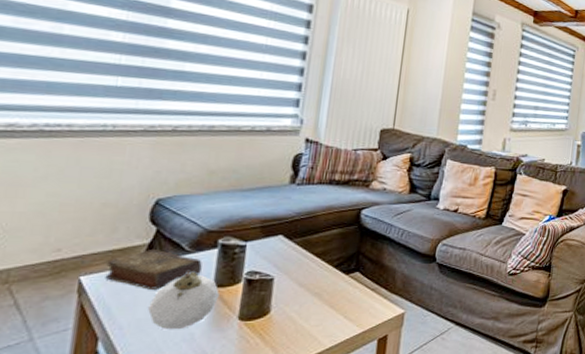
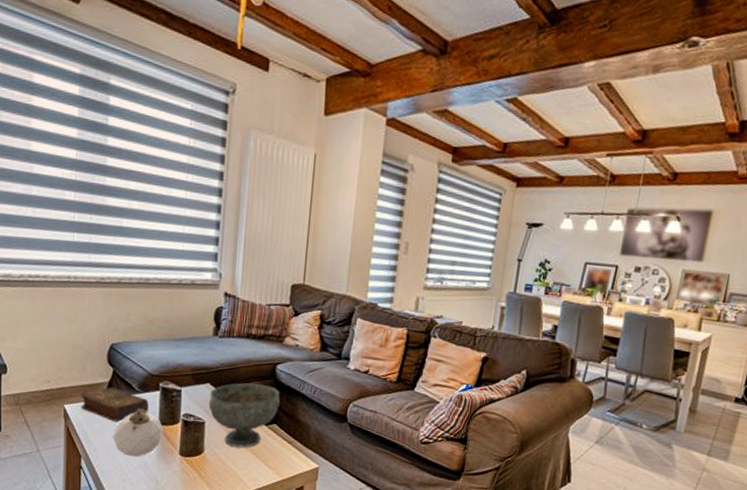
decorative bowl: none [279,231,364,302] -> present [208,383,280,448]

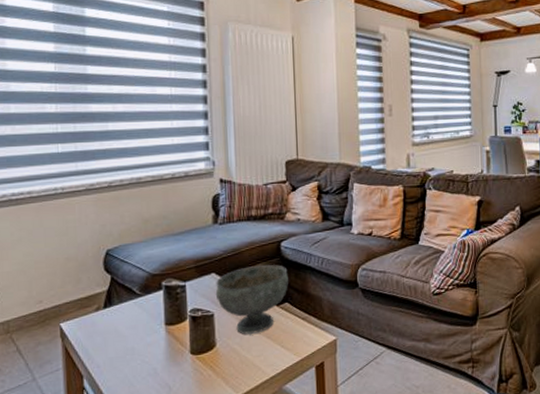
book: present [81,386,149,422] -> none [78,294,153,331]
decorative egg: present [113,408,164,457] -> none [116,312,171,366]

